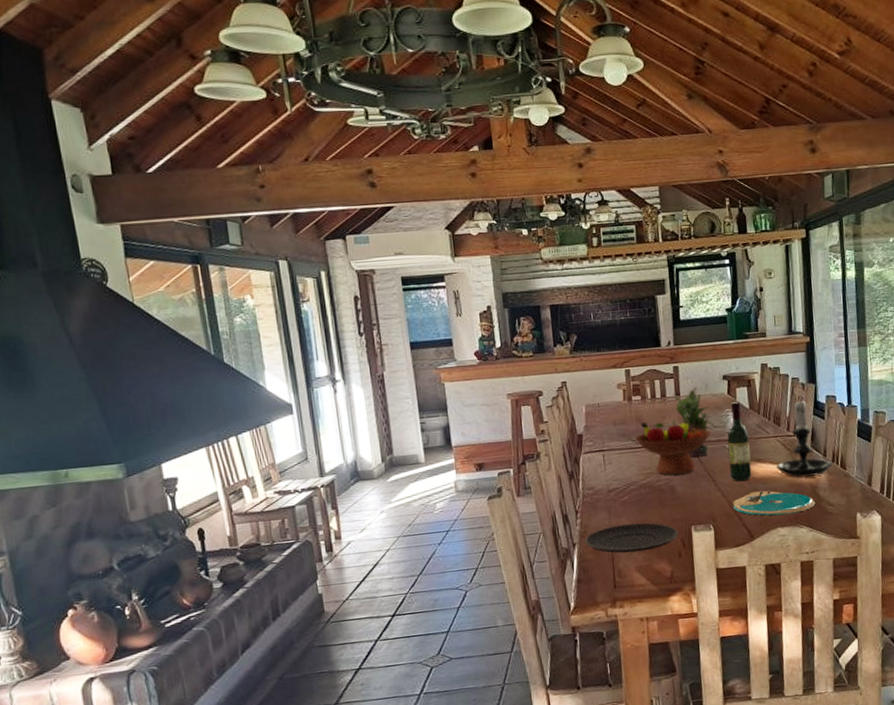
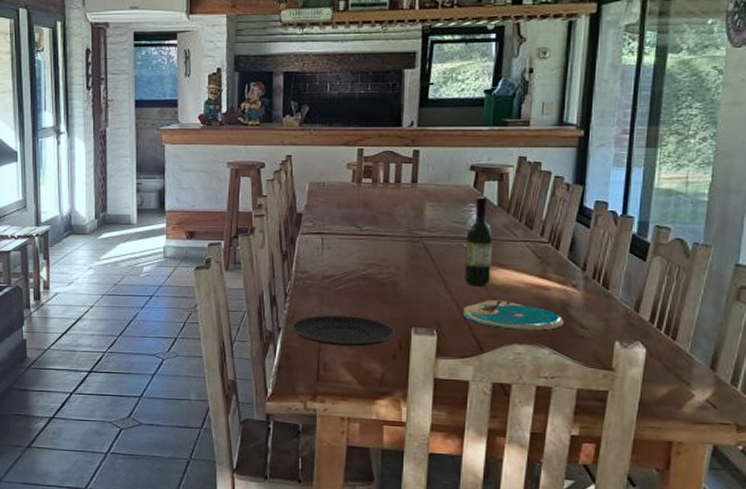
fruit bowl: present [635,421,712,475] -> none [360,209,449,269]
potted plant: present [673,386,718,458] -> none [409,174,457,253]
candle holder: present [775,397,833,478] -> none [520,199,593,292]

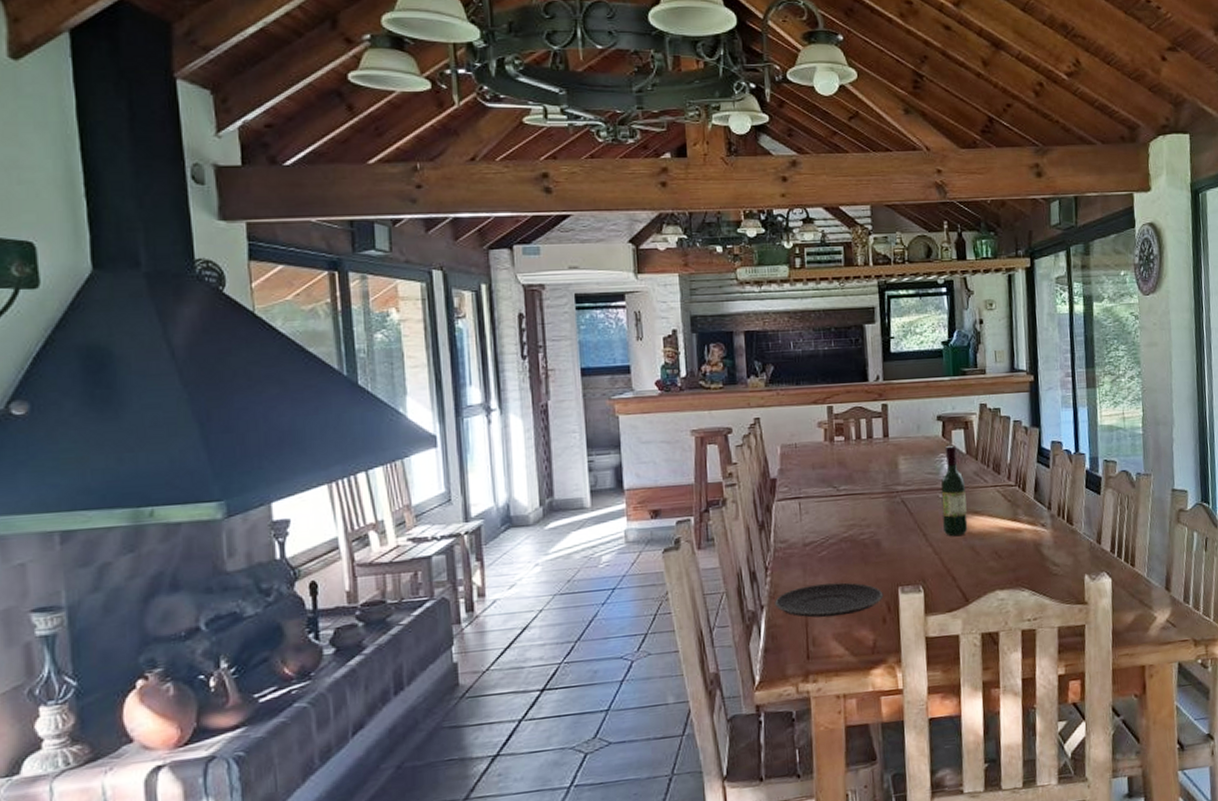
plate: present [462,299,564,331] -> none [945,547,1039,576]

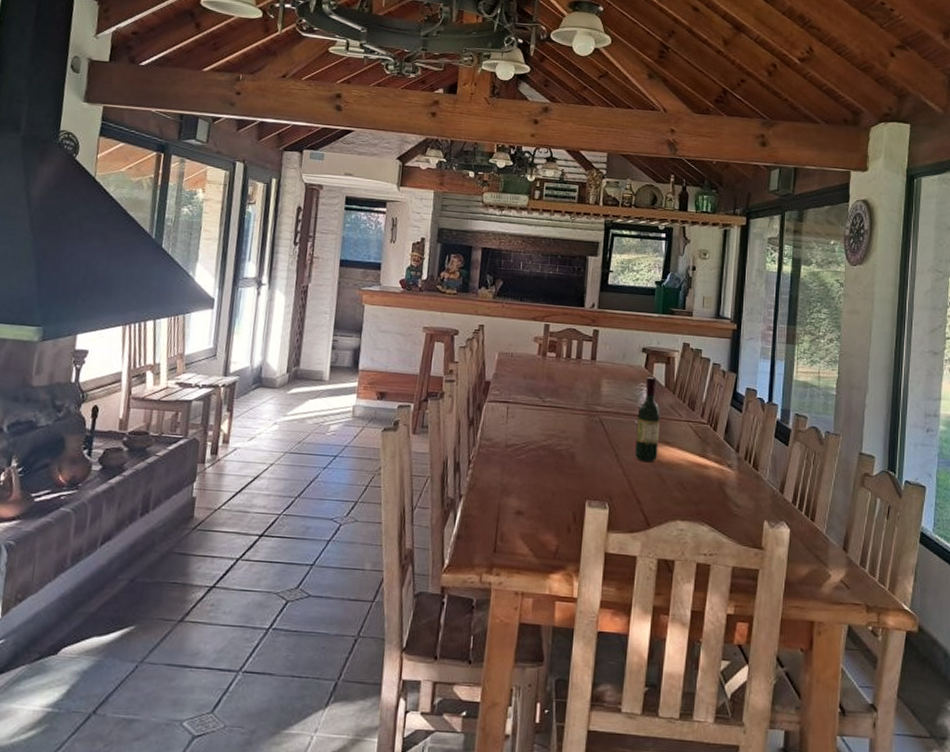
plate: present [775,582,884,618] -> none [472,484,572,518]

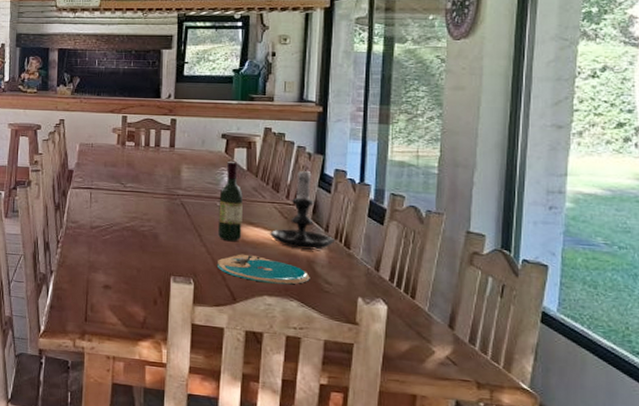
plate: none [632,475,721,508] -> present [216,254,310,285]
candle holder: none [683,384,745,471] -> present [269,166,336,250]

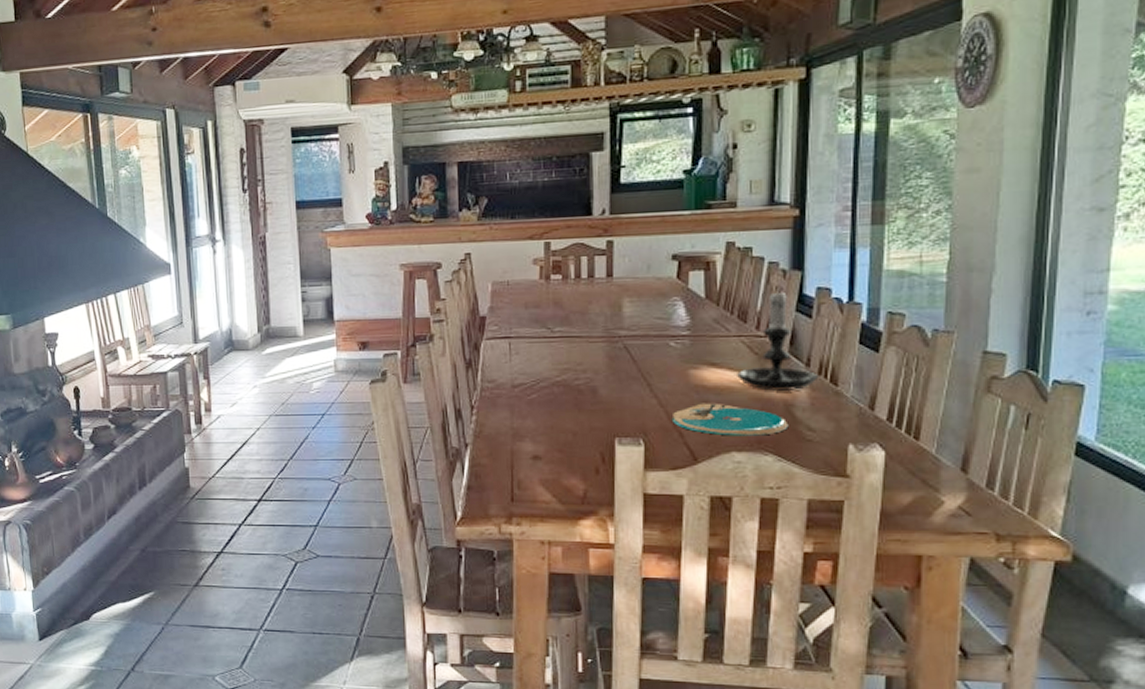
wine bottle: present [218,162,243,242] -> none [671,289,702,389]

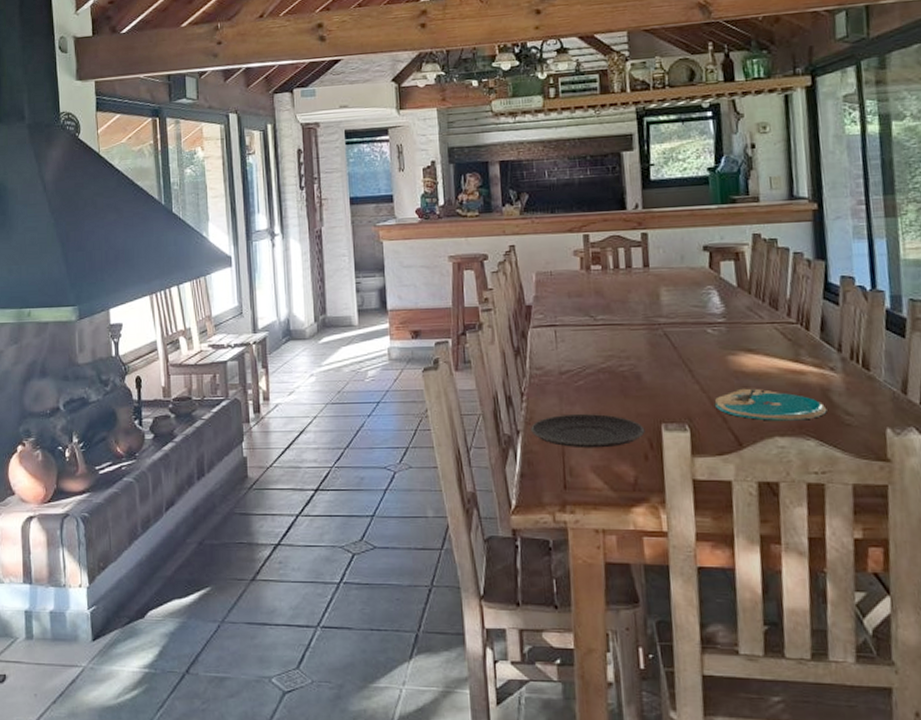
plate: none [480,428,598,462] -> present [531,414,645,449]
candle holder: present [735,287,819,391] -> none [772,276,852,376]

